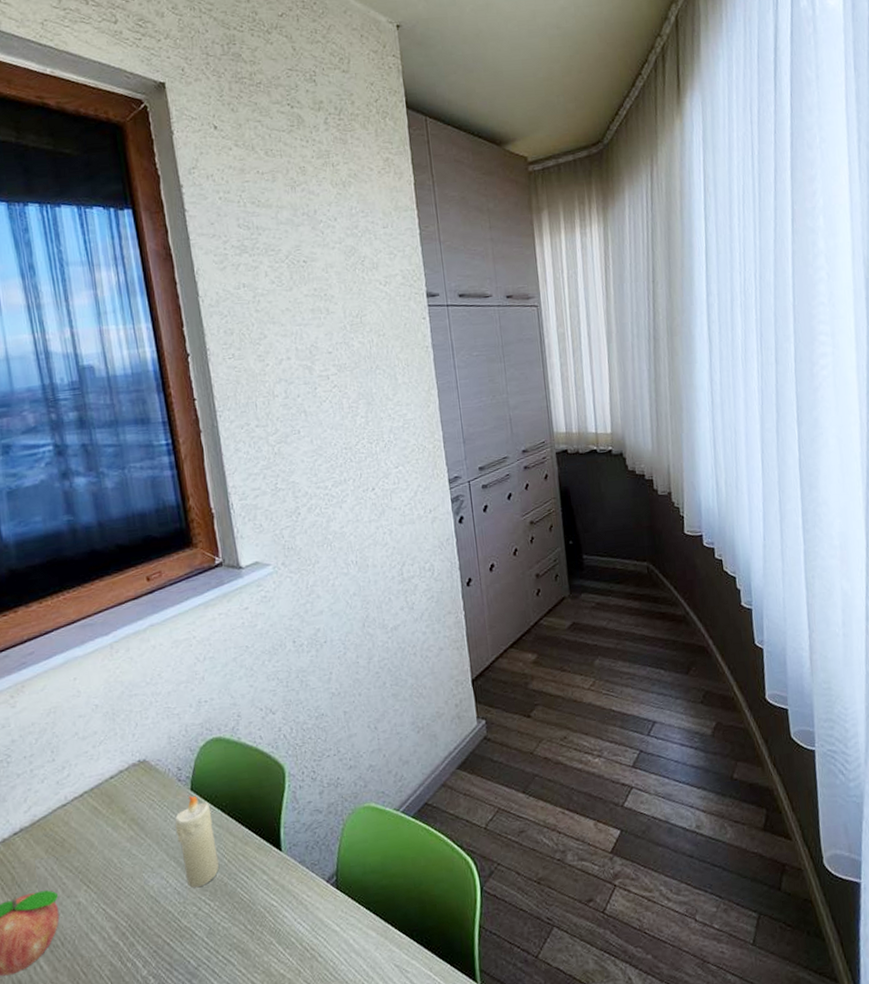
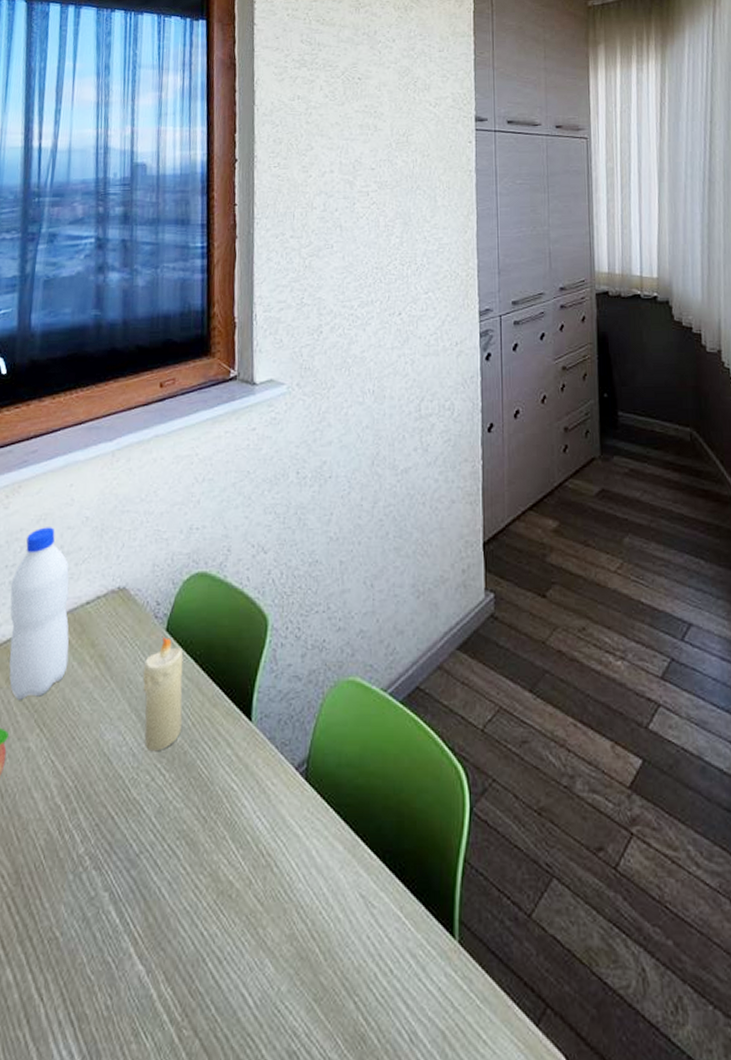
water bottle: none [32,718,103,866] -> present [9,527,69,700]

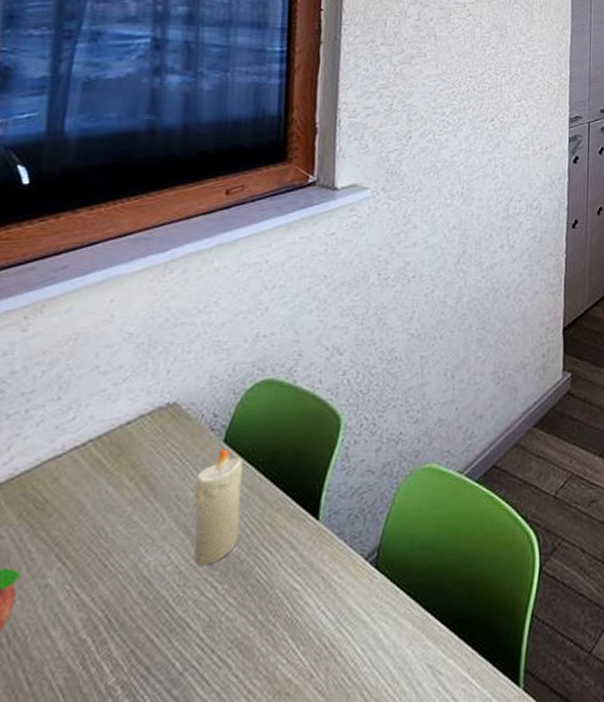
water bottle: present [9,527,69,700] -> none [22,347,106,536]

